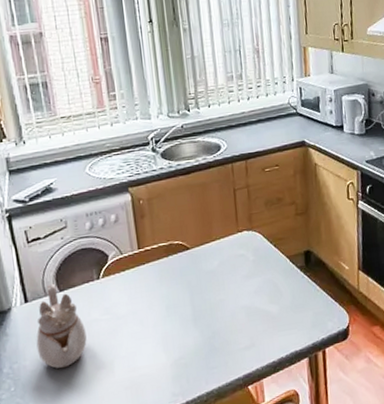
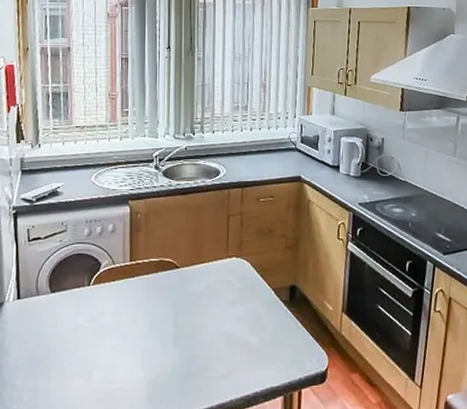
teapot: present [36,283,87,369] -> none [22,284,70,371]

